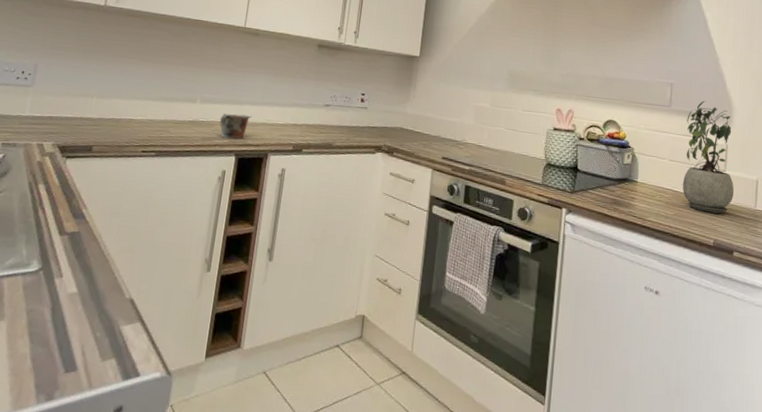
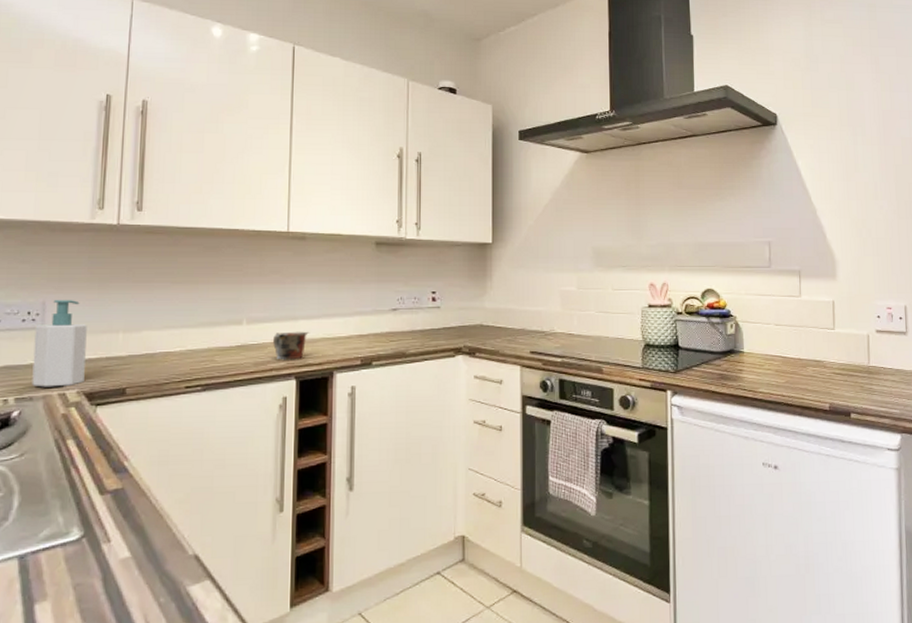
soap bottle: none [17,64,68,138] -> present [32,300,87,387]
potted plant: present [682,100,734,214] -> none [789,256,845,375]

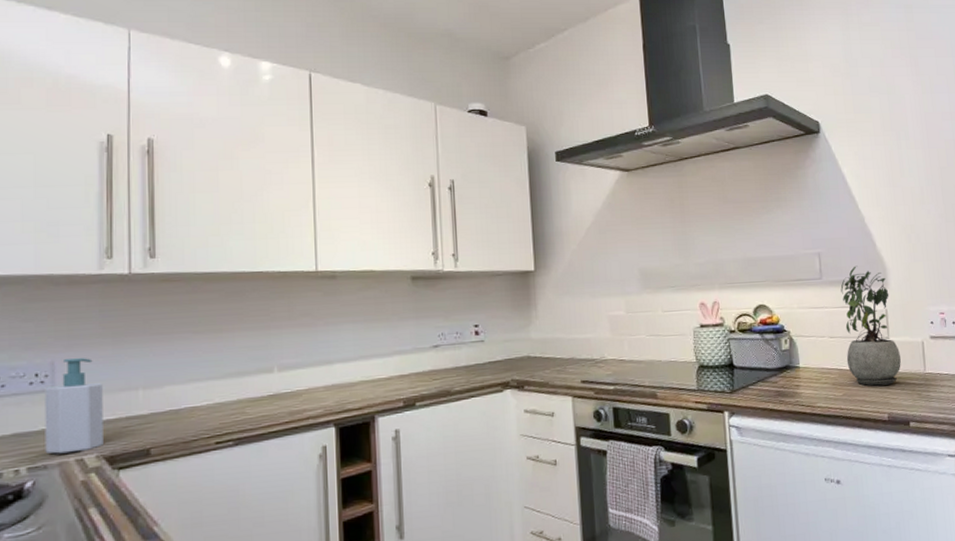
mug: present [273,331,310,360] -> none [308,375,347,407]
potted plant: none [789,256,845,375] -> present [840,265,901,386]

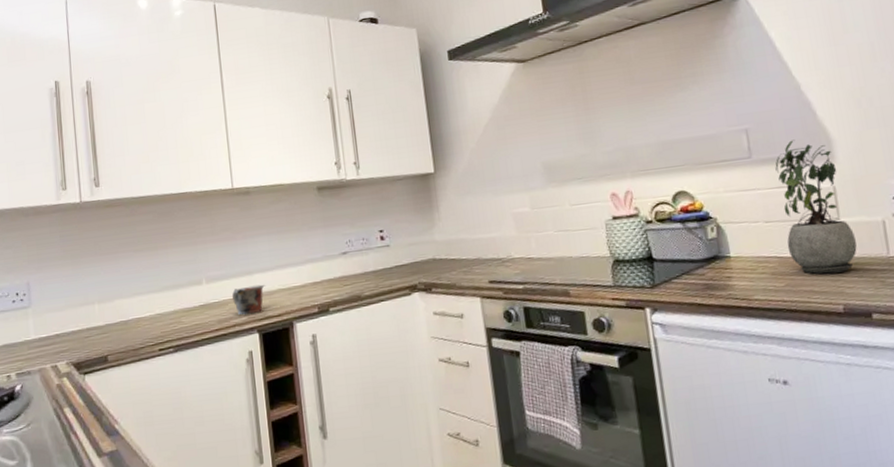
soap bottle: present [45,358,103,454] -> none [24,278,71,362]
mug: none [308,375,347,407] -> present [232,284,266,315]

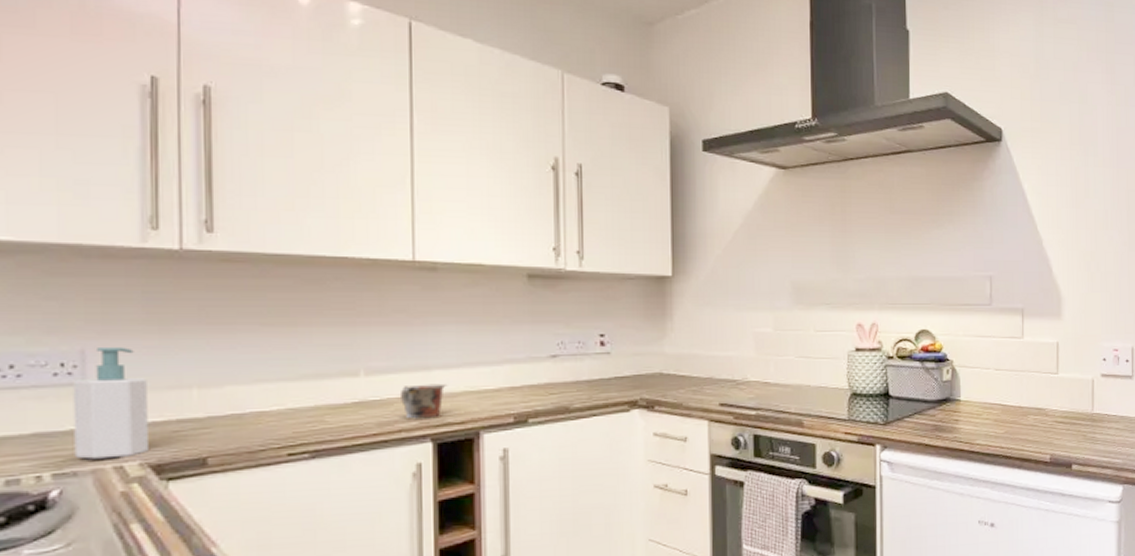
soap bottle: none [24,278,71,362] -> present [73,347,148,460]
potted plant: present [775,139,857,274] -> none [1011,293,1068,425]

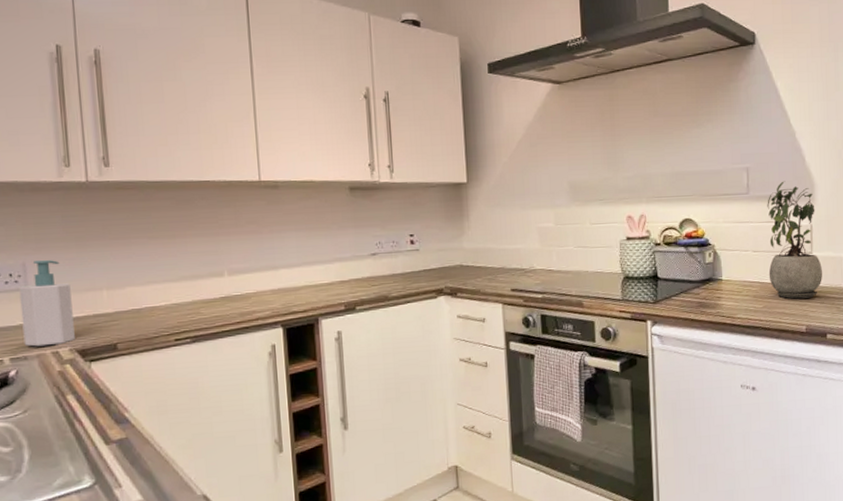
mug: present [401,383,448,419] -> none [256,280,292,309]
potted plant: none [1011,293,1068,425] -> present [767,181,822,299]

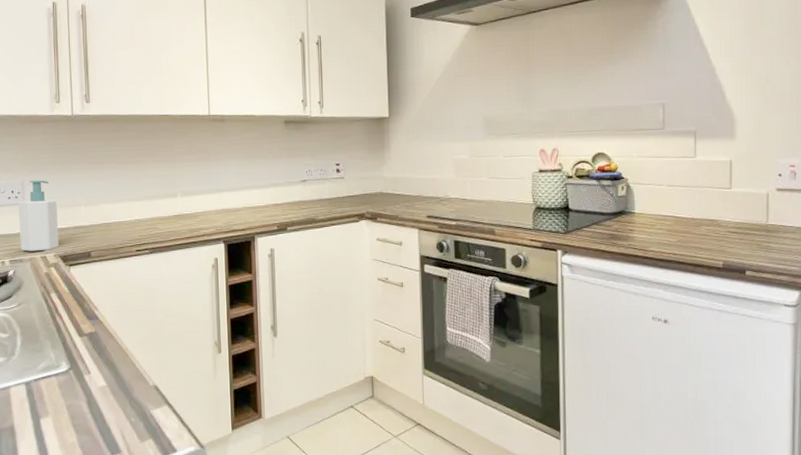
potted plant: present [767,181,822,299] -> none [683,116,742,234]

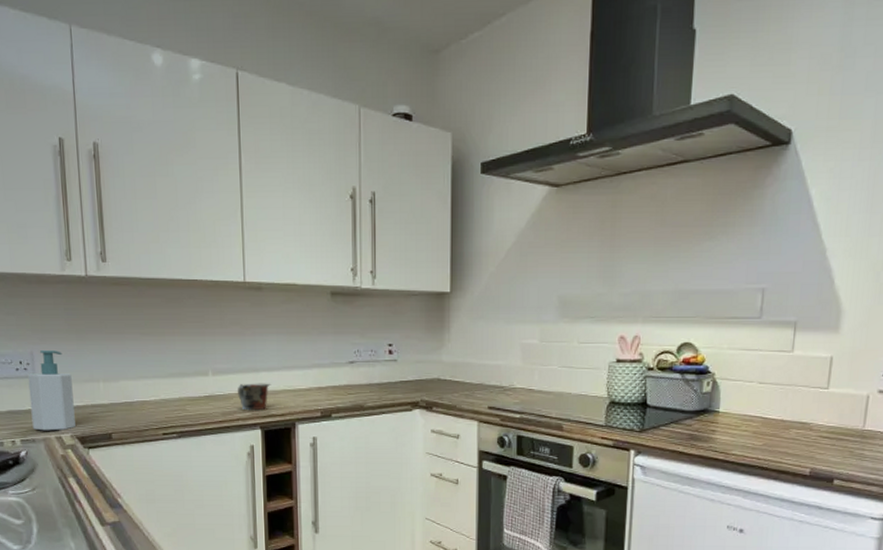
mug: none [203,202,233,227] -> present [238,383,272,411]

